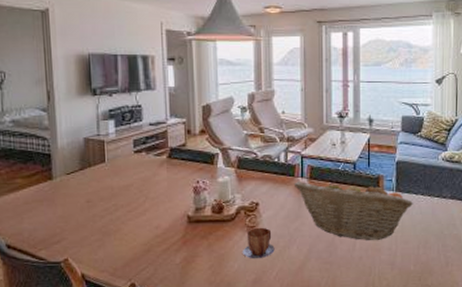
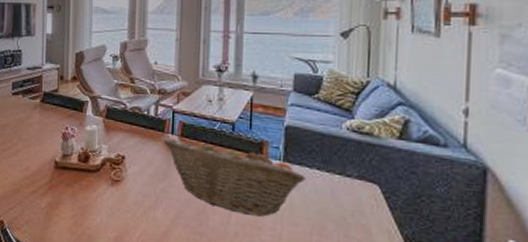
mug: present [243,227,275,259] -> none [106,182,139,217]

